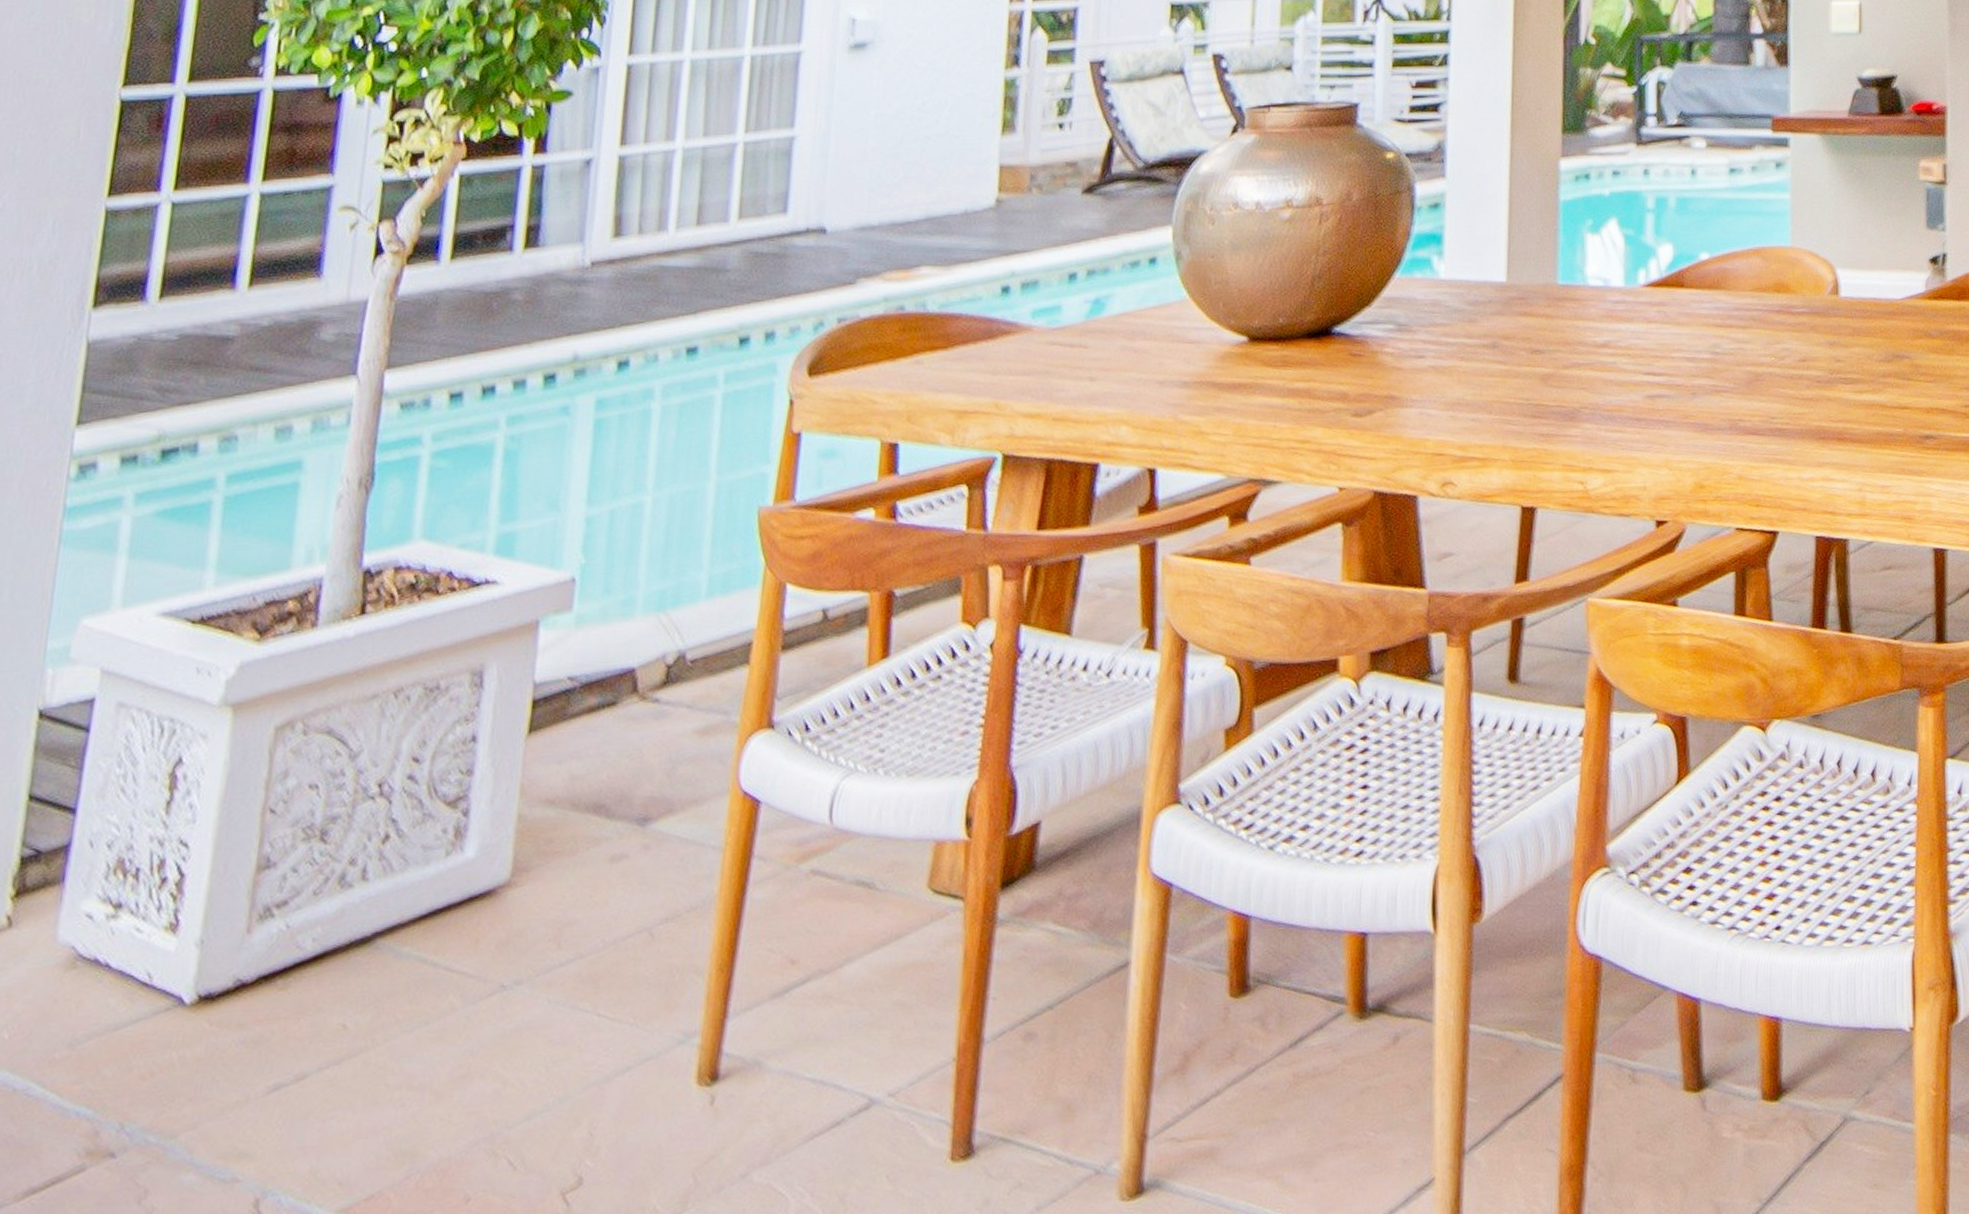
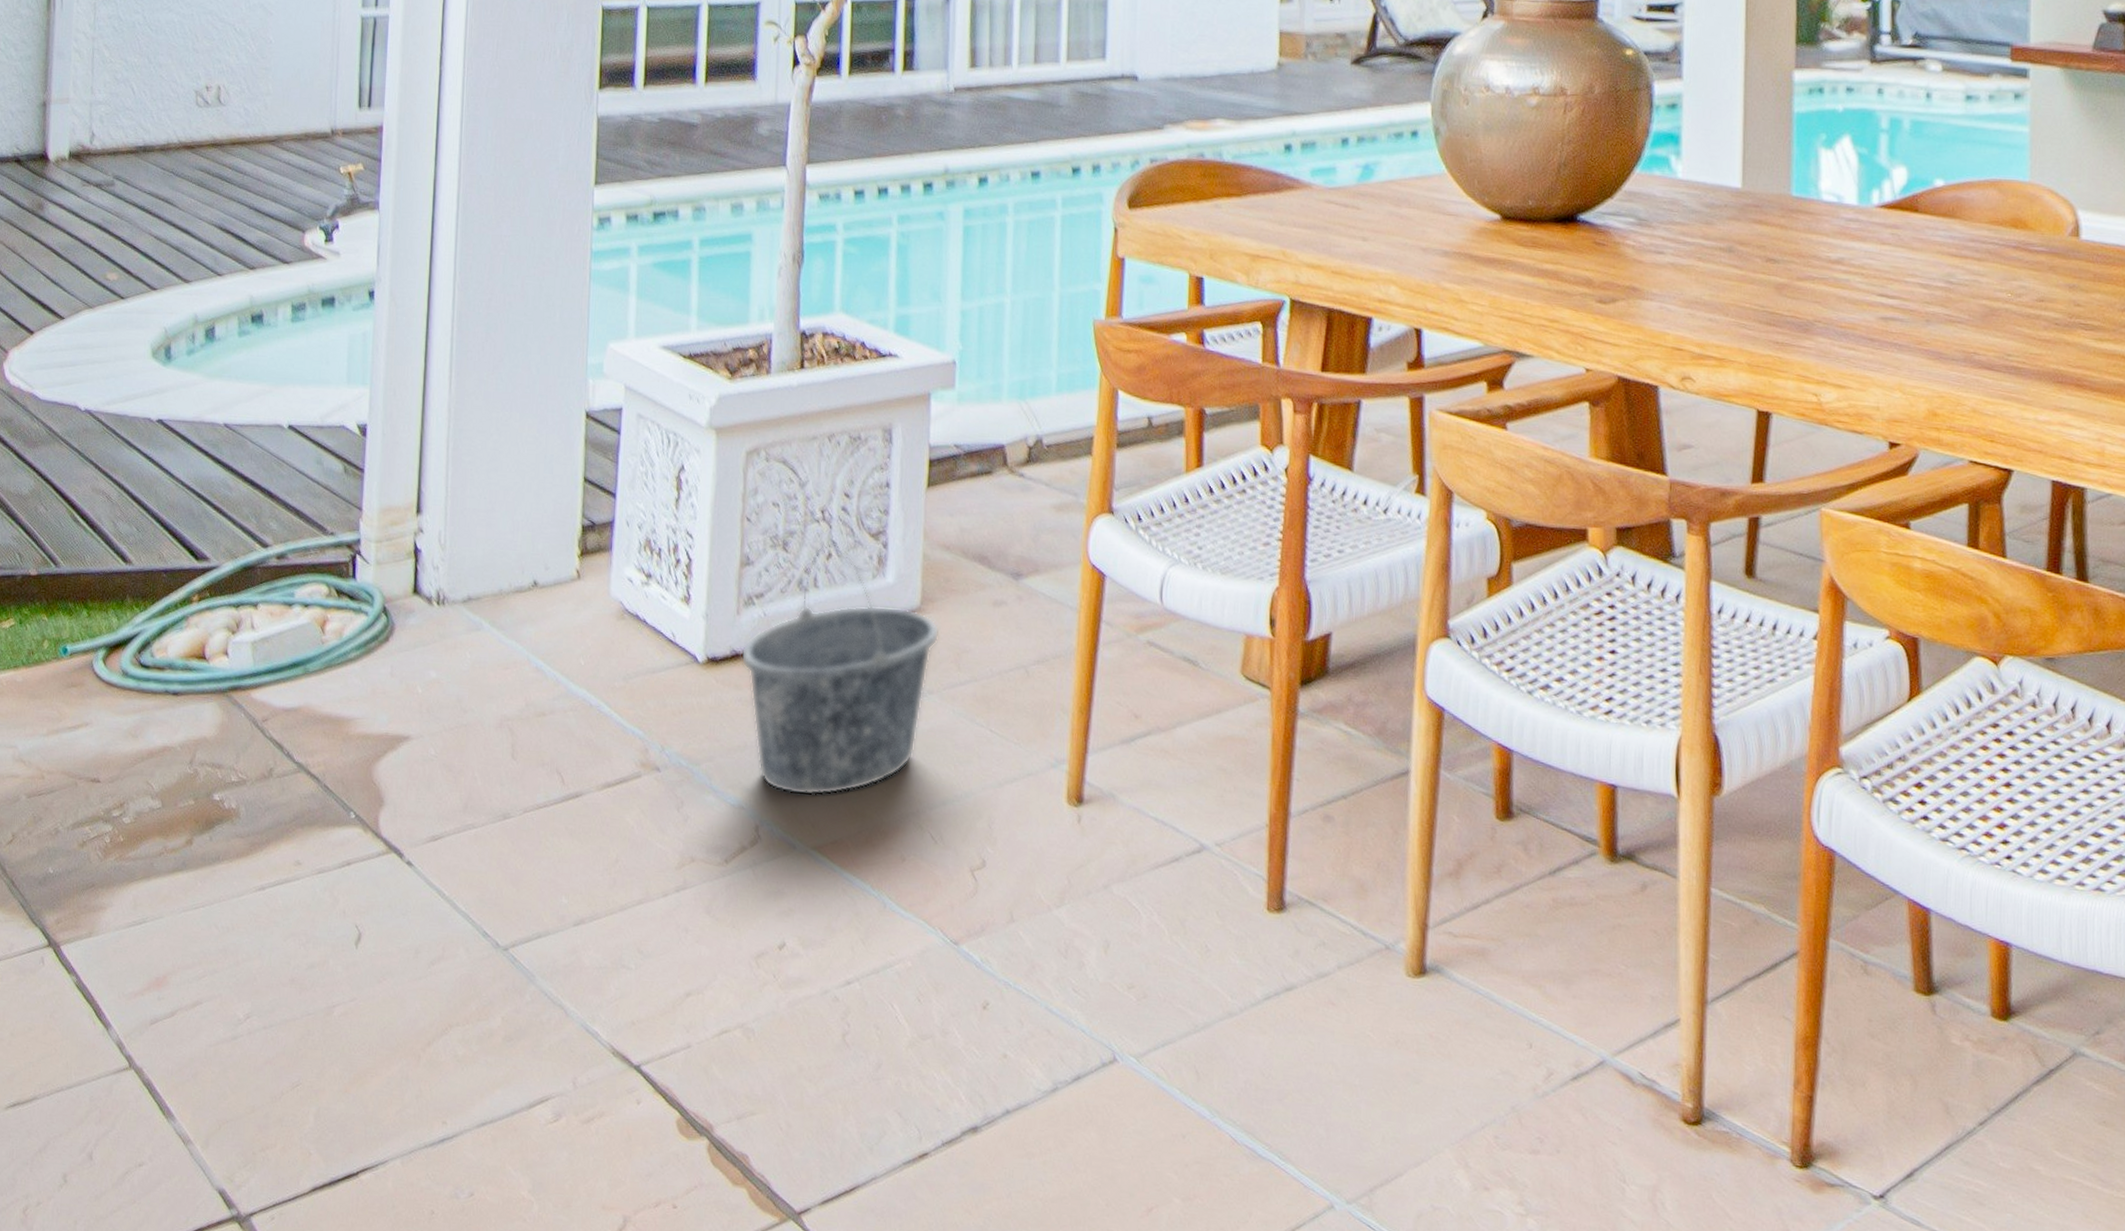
bucket: none [248,821,536,1149] -> present [741,543,940,796]

